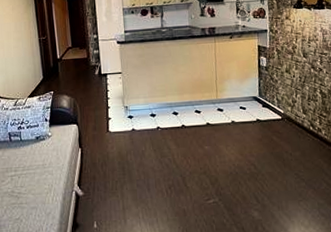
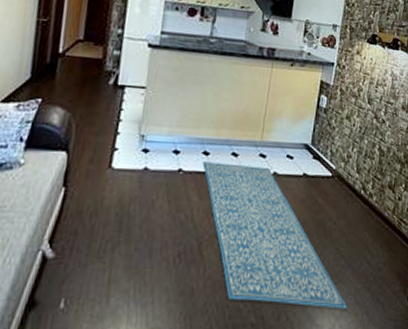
rug: none [174,118,315,221] -> present [202,162,348,310]

